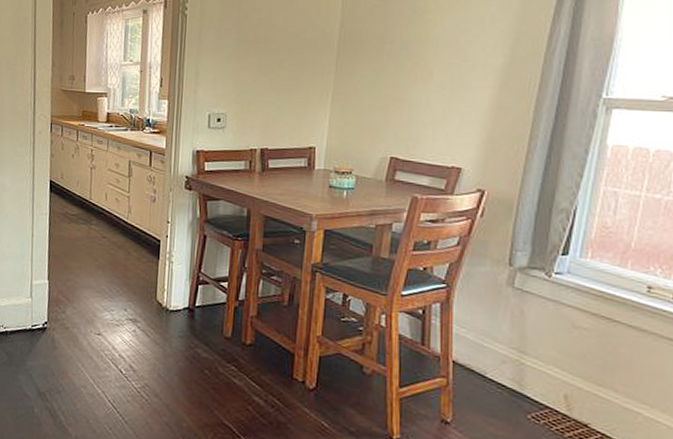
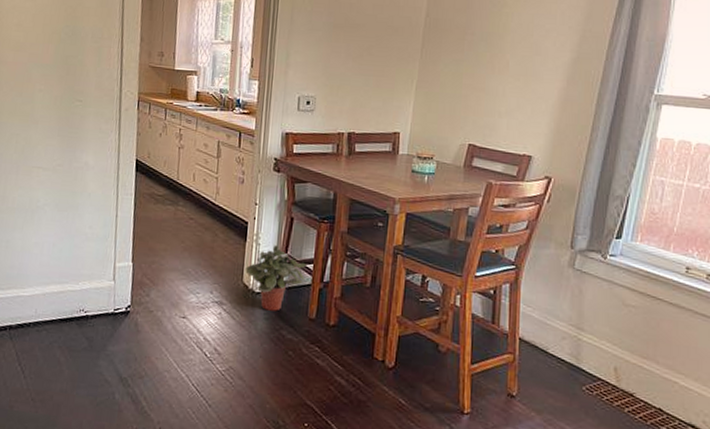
potted plant: none [158,263,221,329] -> present [245,245,306,311]

